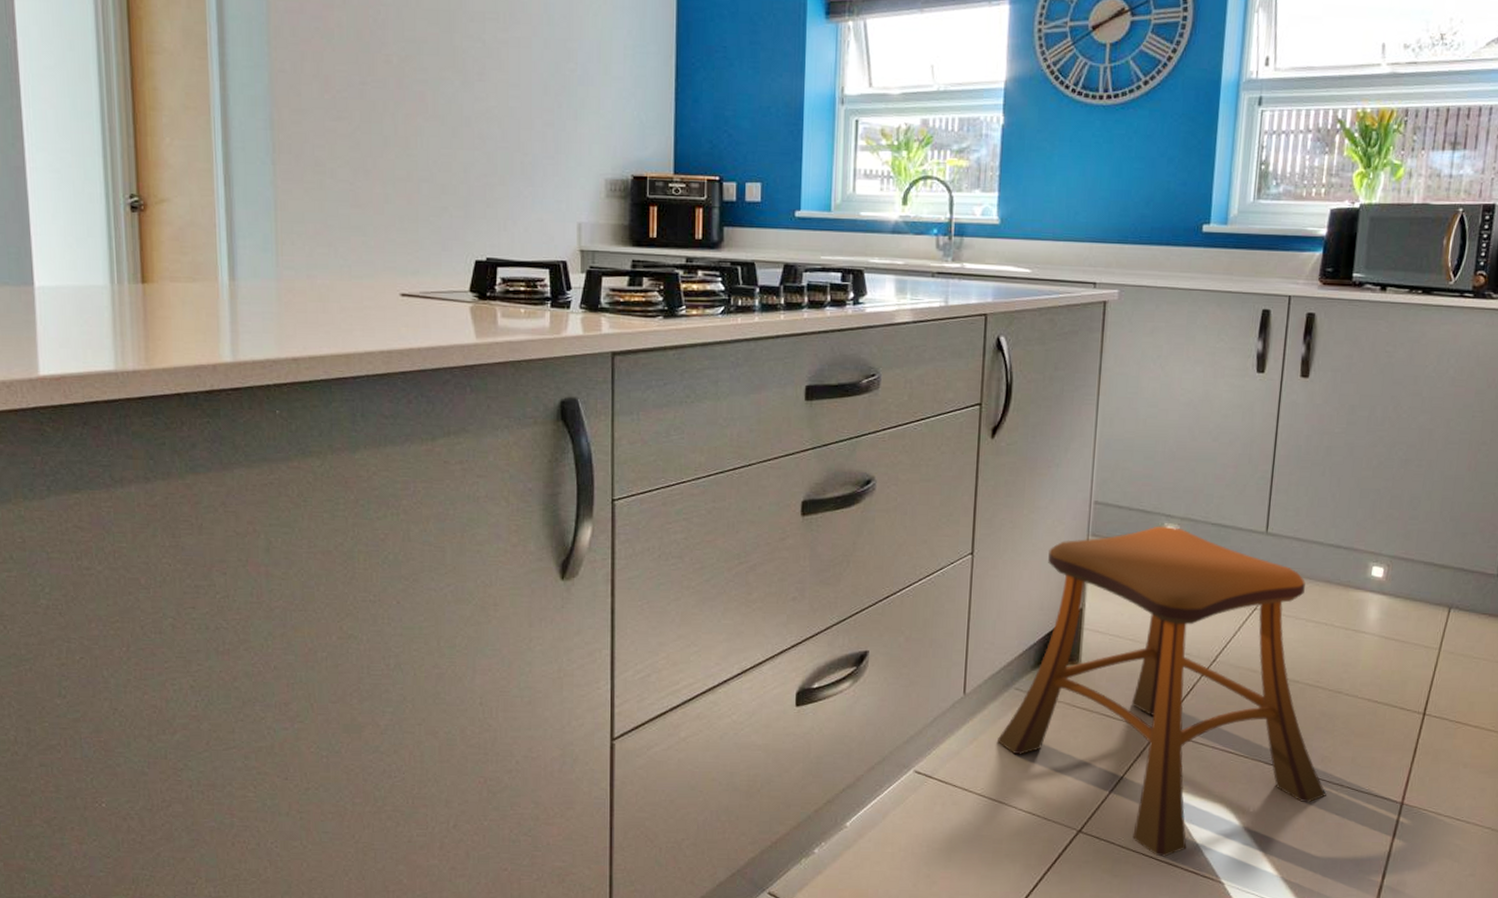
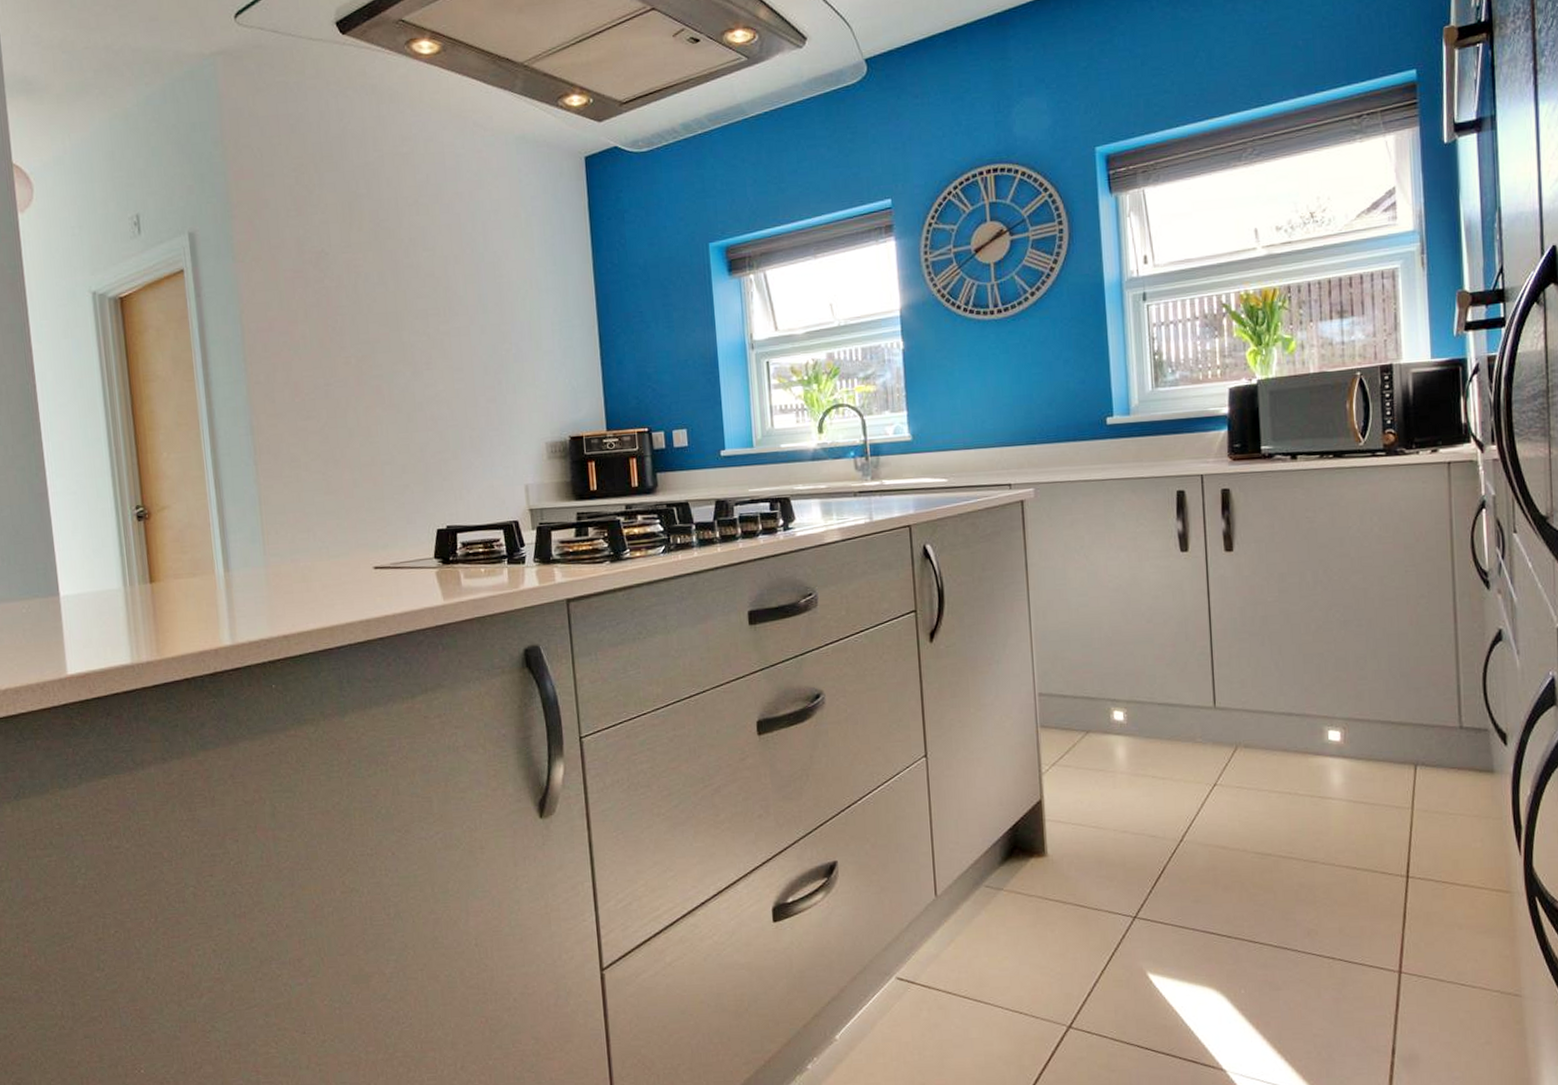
stool: present [998,526,1327,857] -> none [975,710,1319,1048]

